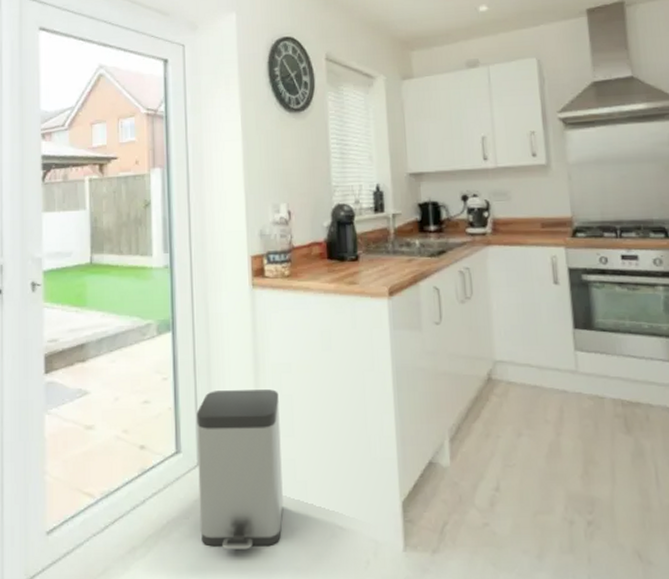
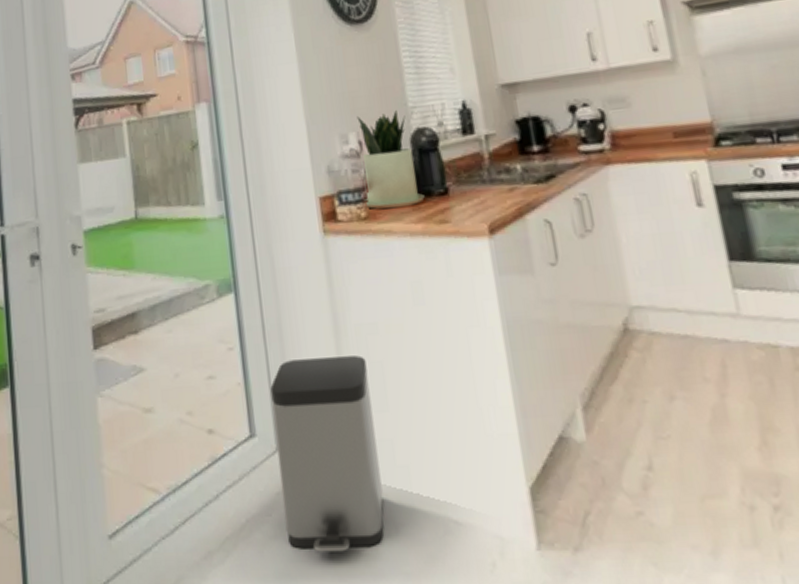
planter: none [288,188,339,270] -> present [357,110,425,210]

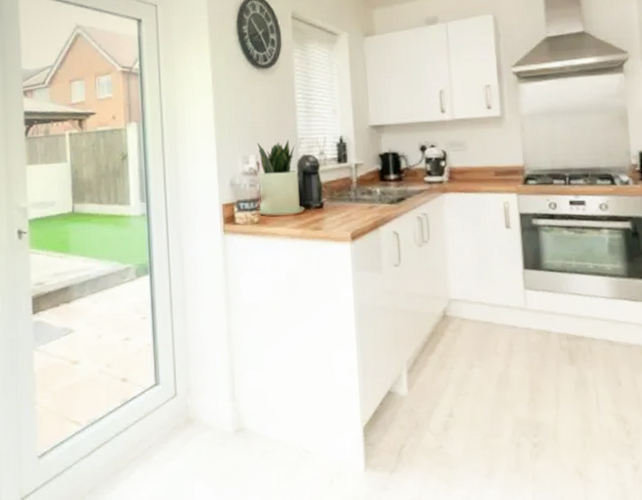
pedal bin: present [270,355,384,552] -> none [173,327,254,471]

